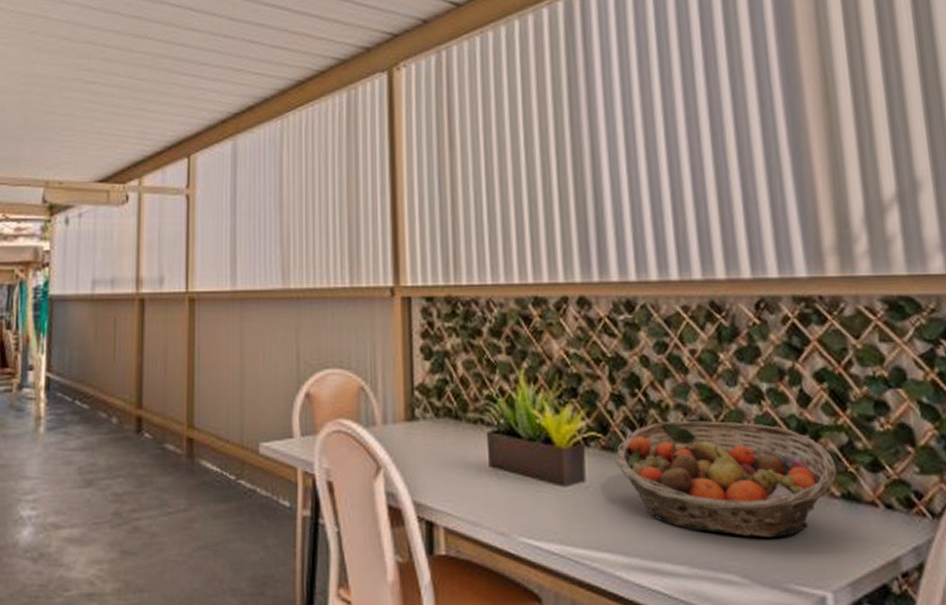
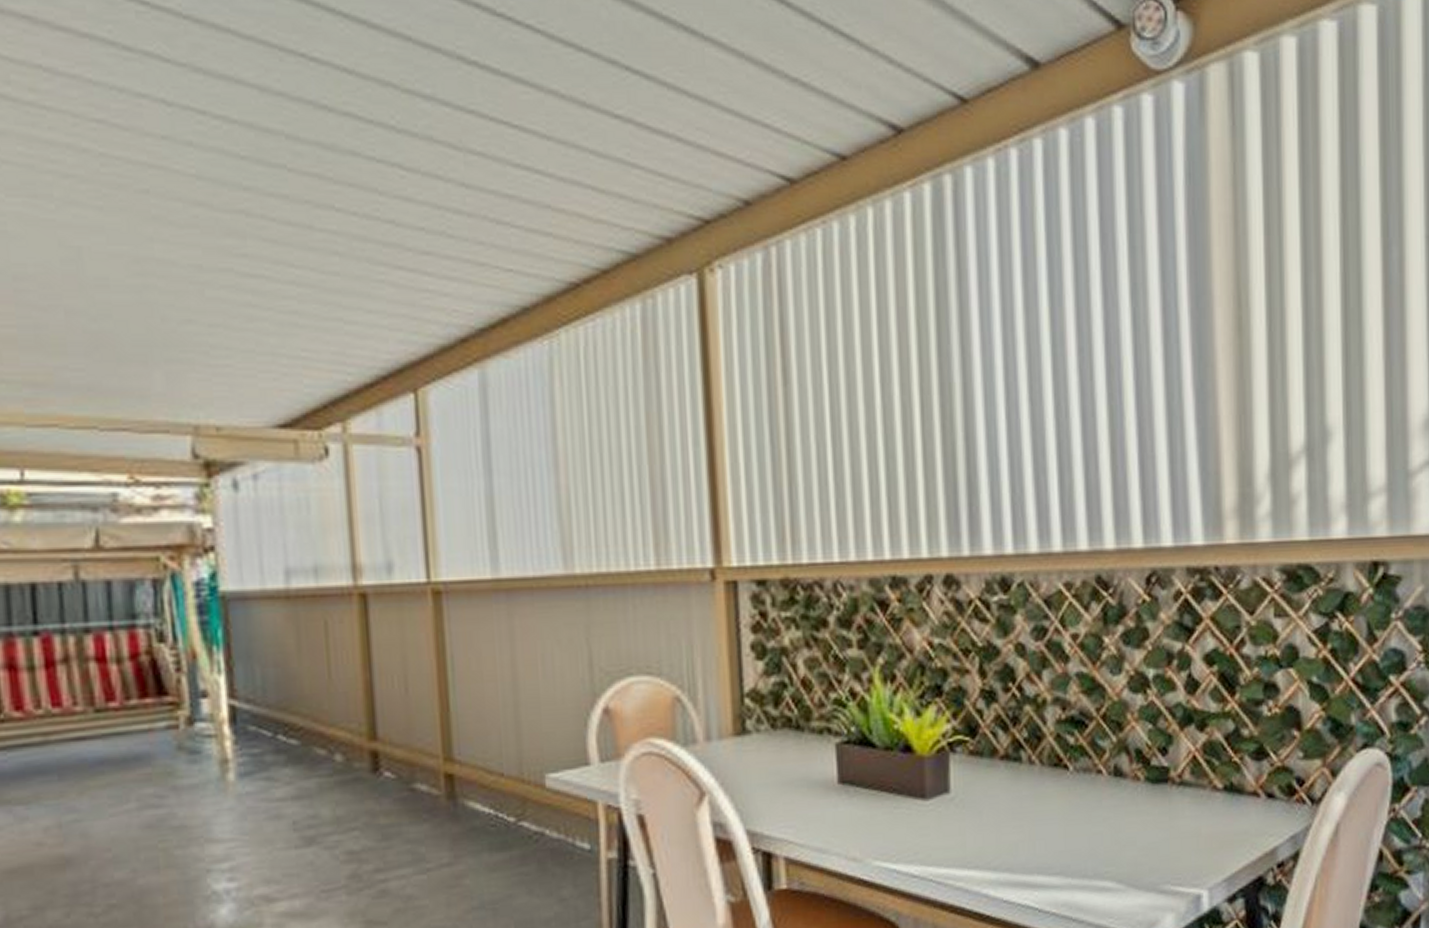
fruit basket: present [615,420,837,537] -> none [984,715,1221,840]

